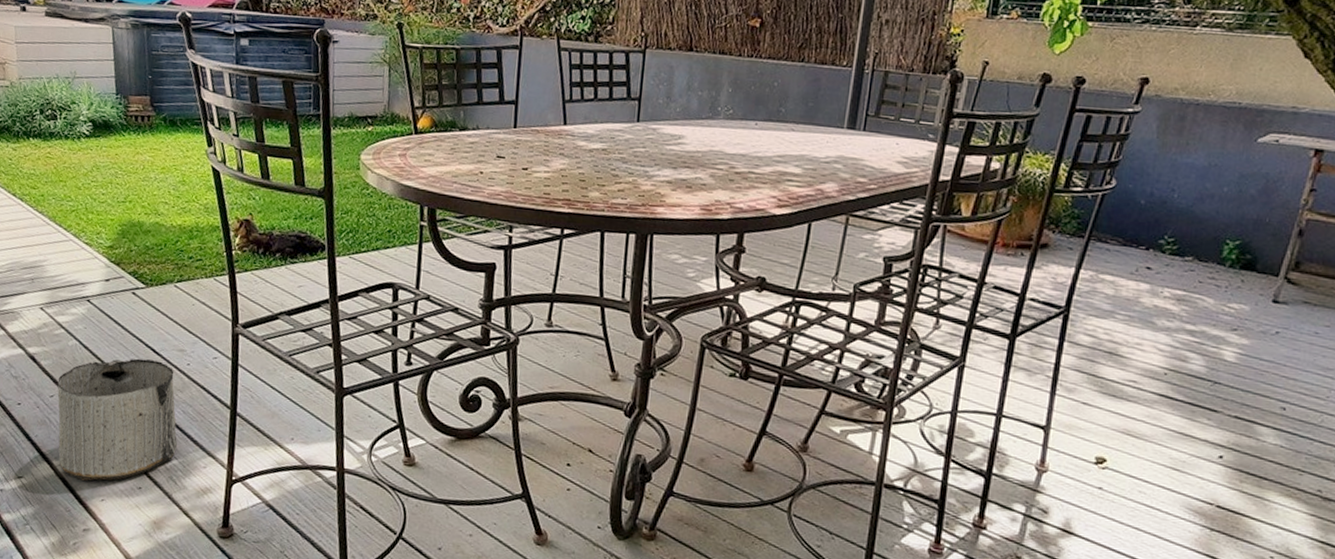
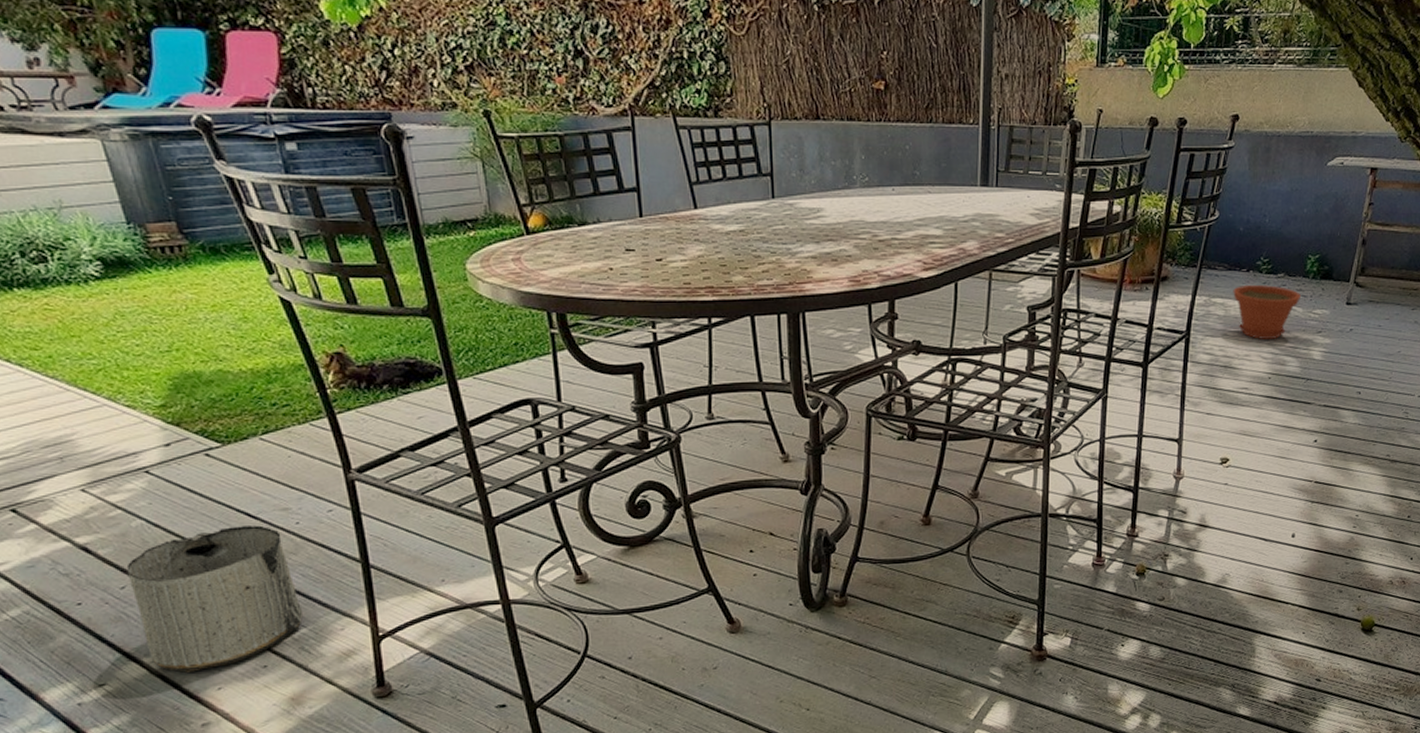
plant pot: none [1126,264,1213,330] -> present [1233,285,1300,339]

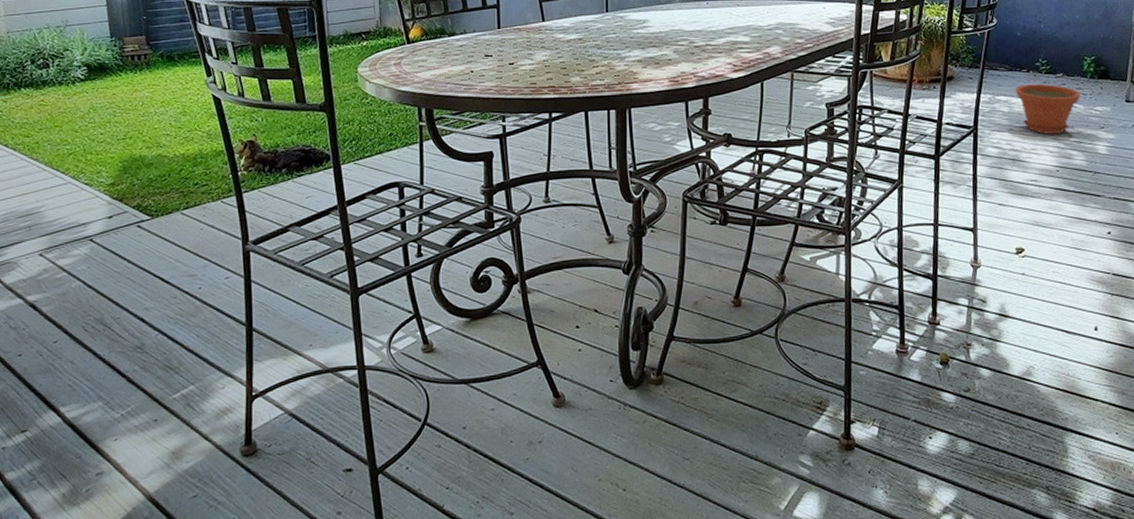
bucket: present [126,525,304,673] -> none [61,289,194,423]

